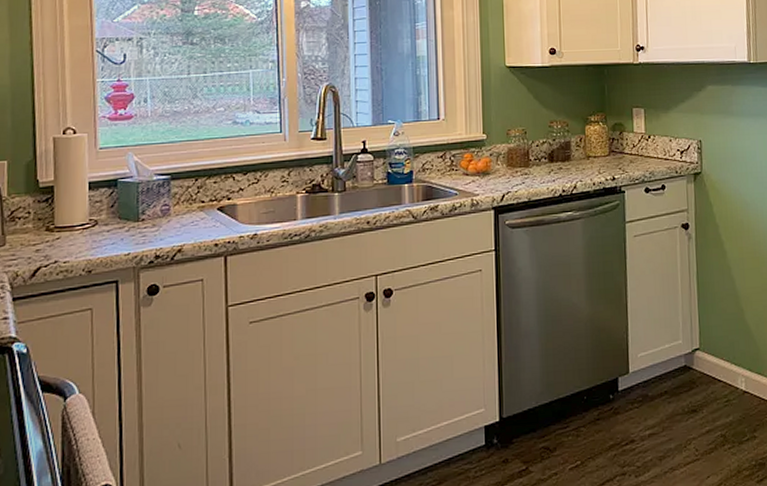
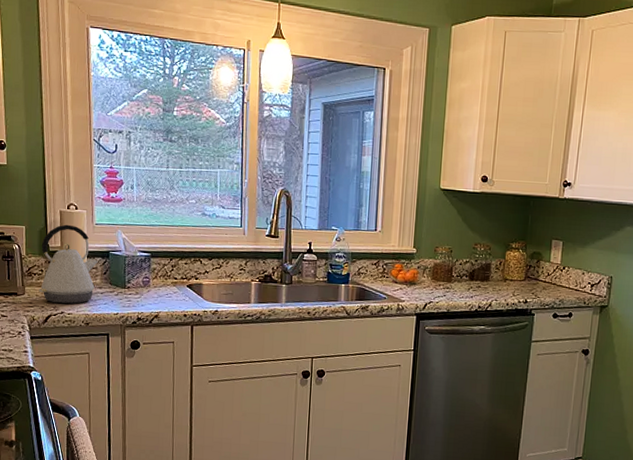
kettle: none [24,152,103,252] -> present [38,224,98,304]

